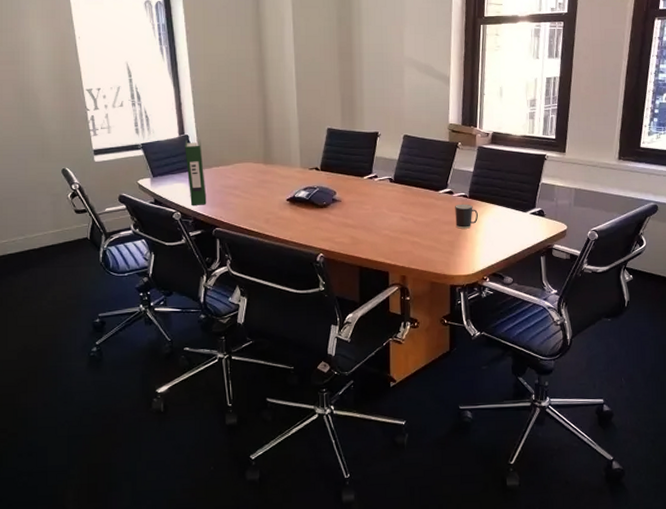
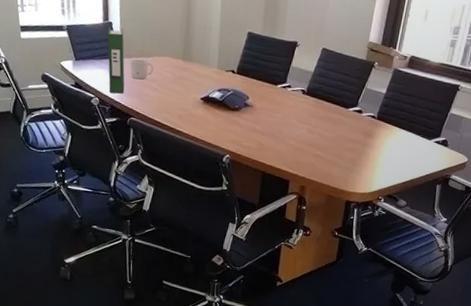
mug: none [210,167,235,189] -> present [130,58,154,80]
mug: present [455,204,478,229] -> none [360,123,383,149]

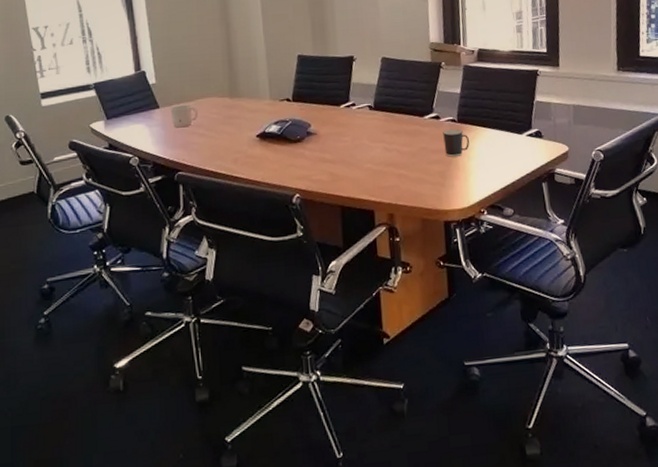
binder: present [107,26,125,94] -> none [141,75,167,148]
mug: none [360,123,383,149] -> present [443,128,469,157]

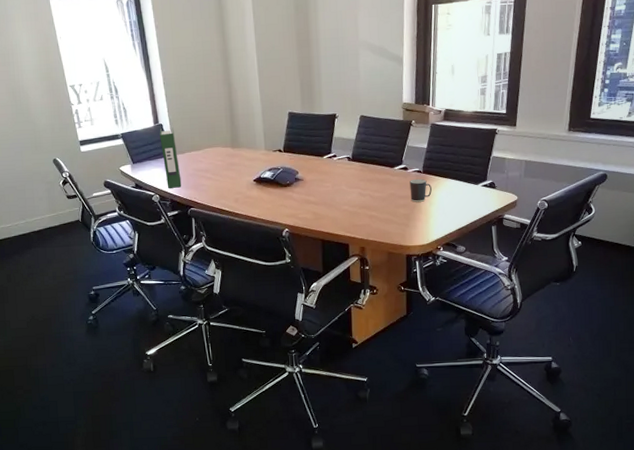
binder: none [141,75,167,148] -> present [159,127,182,188]
mug: present [170,104,198,128] -> none [183,152,206,172]

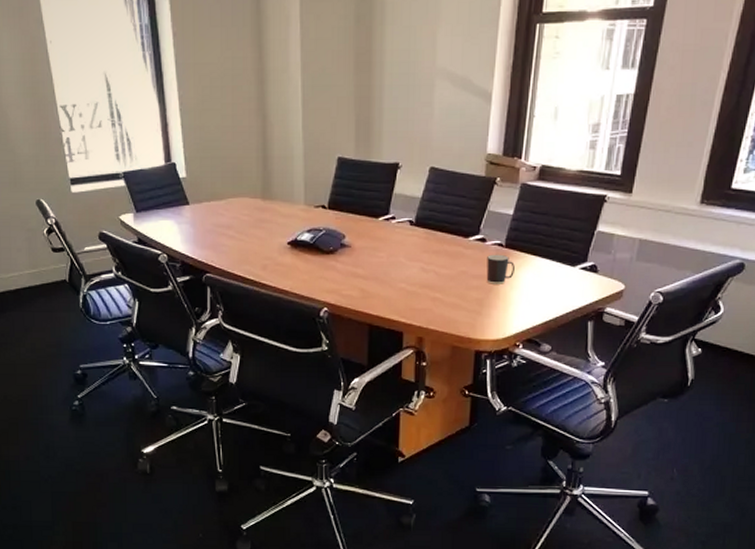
binder: present [159,127,182,188] -> none [171,168,196,247]

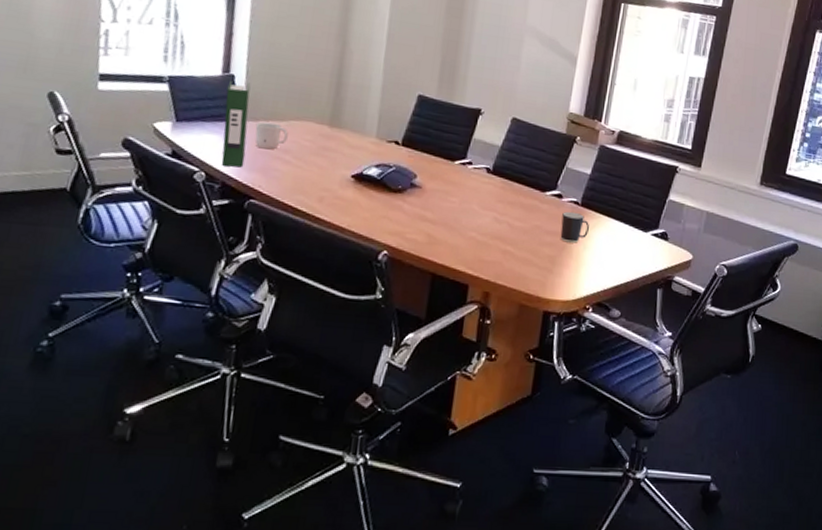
binder: none [171,168,196,247] -> present [221,80,251,168]
mug: none [200,203,228,228] -> present [255,122,288,150]

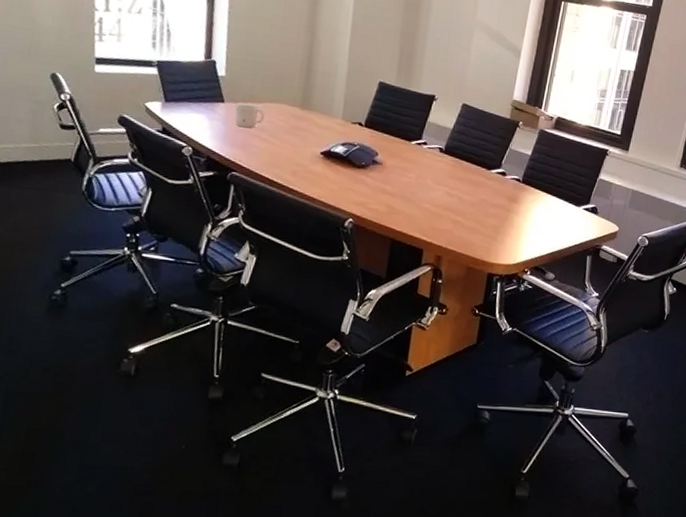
binder: present [221,80,251,168] -> none [206,65,231,144]
mug: present [560,211,589,243] -> none [503,187,529,215]

